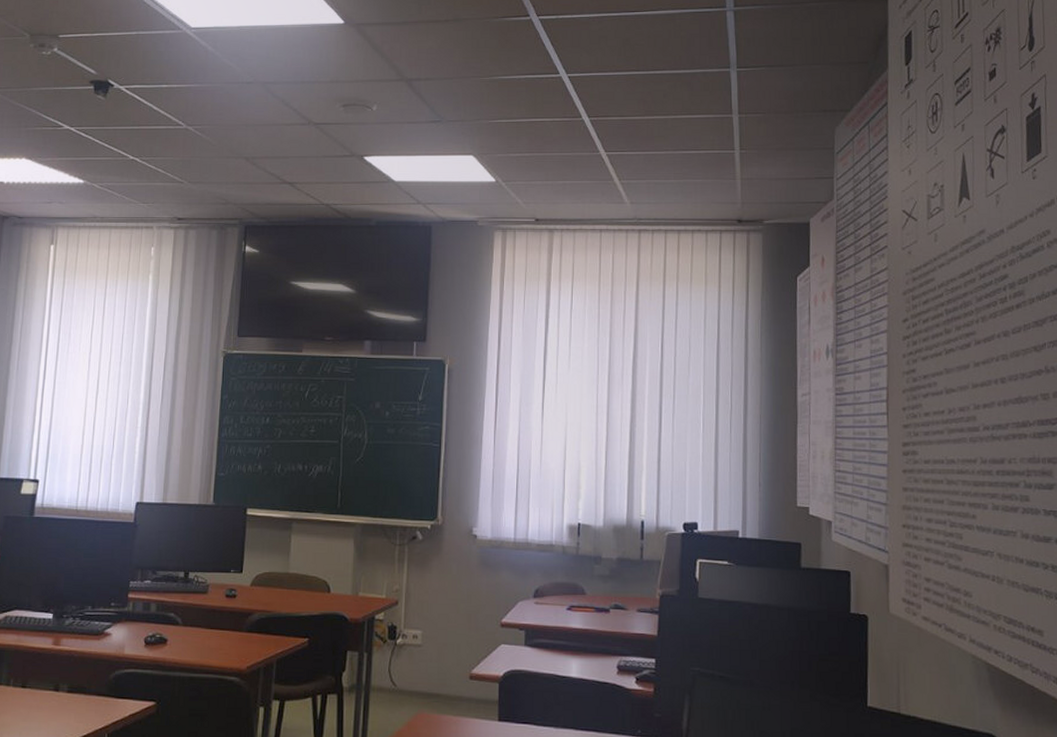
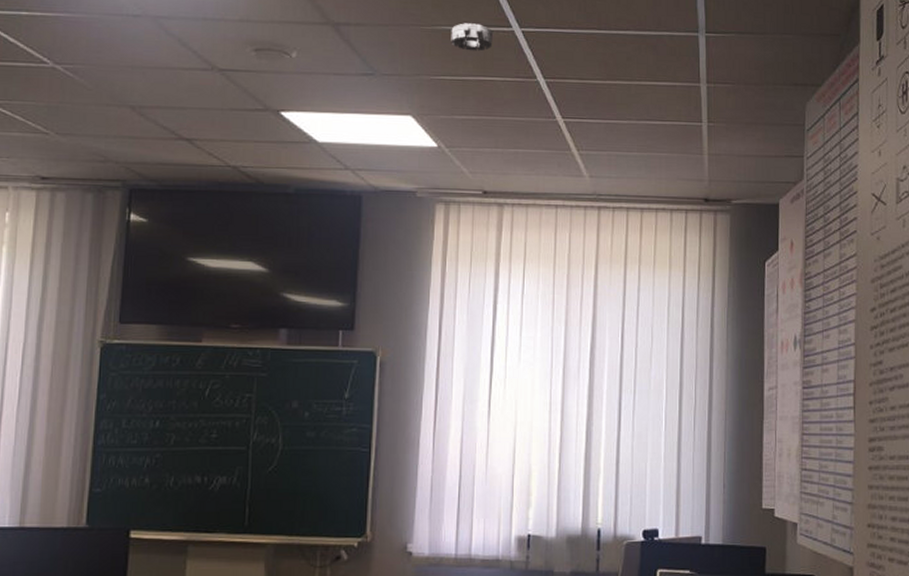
smoke detector: none [506,72,543,96] -> present [451,23,493,51]

